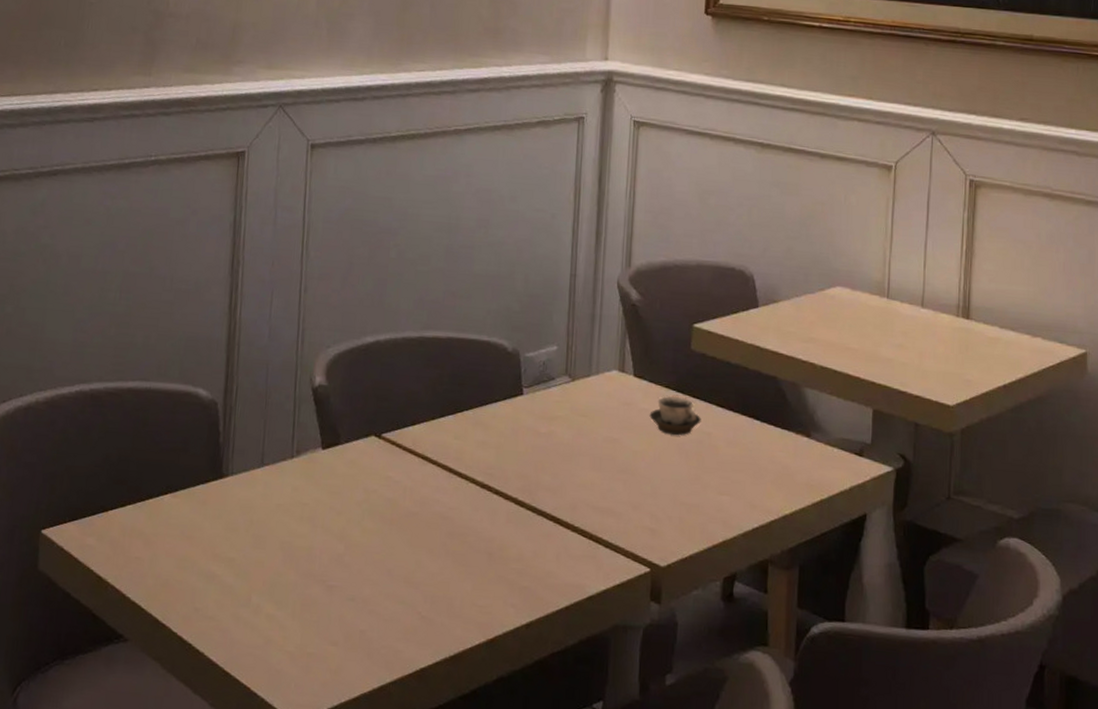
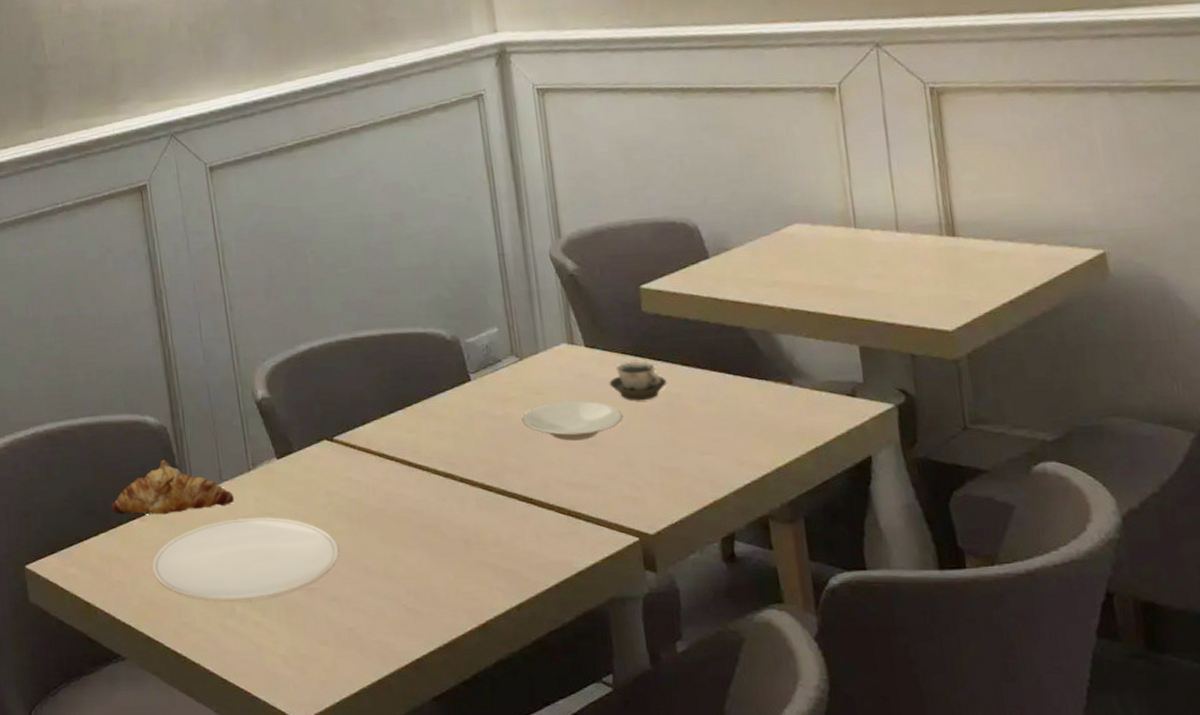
croissant: none [144,435,272,493] -> present [111,459,234,515]
plate: none [174,505,366,592] -> present [152,517,339,602]
saucer: none [563,425,656,467] -> present [521,400,623,441]

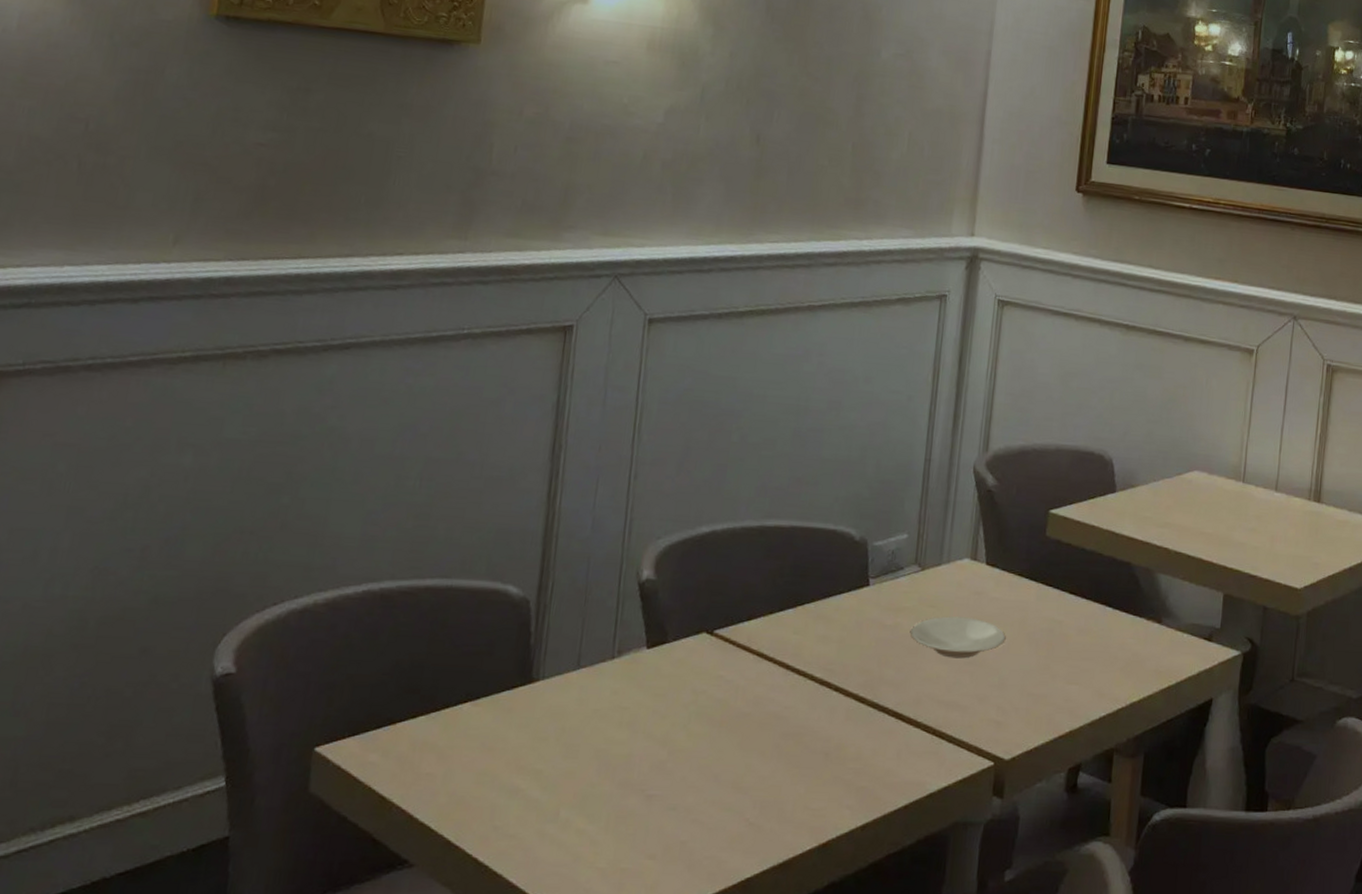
croissant: present [111,459,234,515] -> none [440,636,589,700]
plate: present [152,517,339,602] -> none [472,711,692,805]
cup: present [609,362,667,400] -> none [1000,585,1053,624]

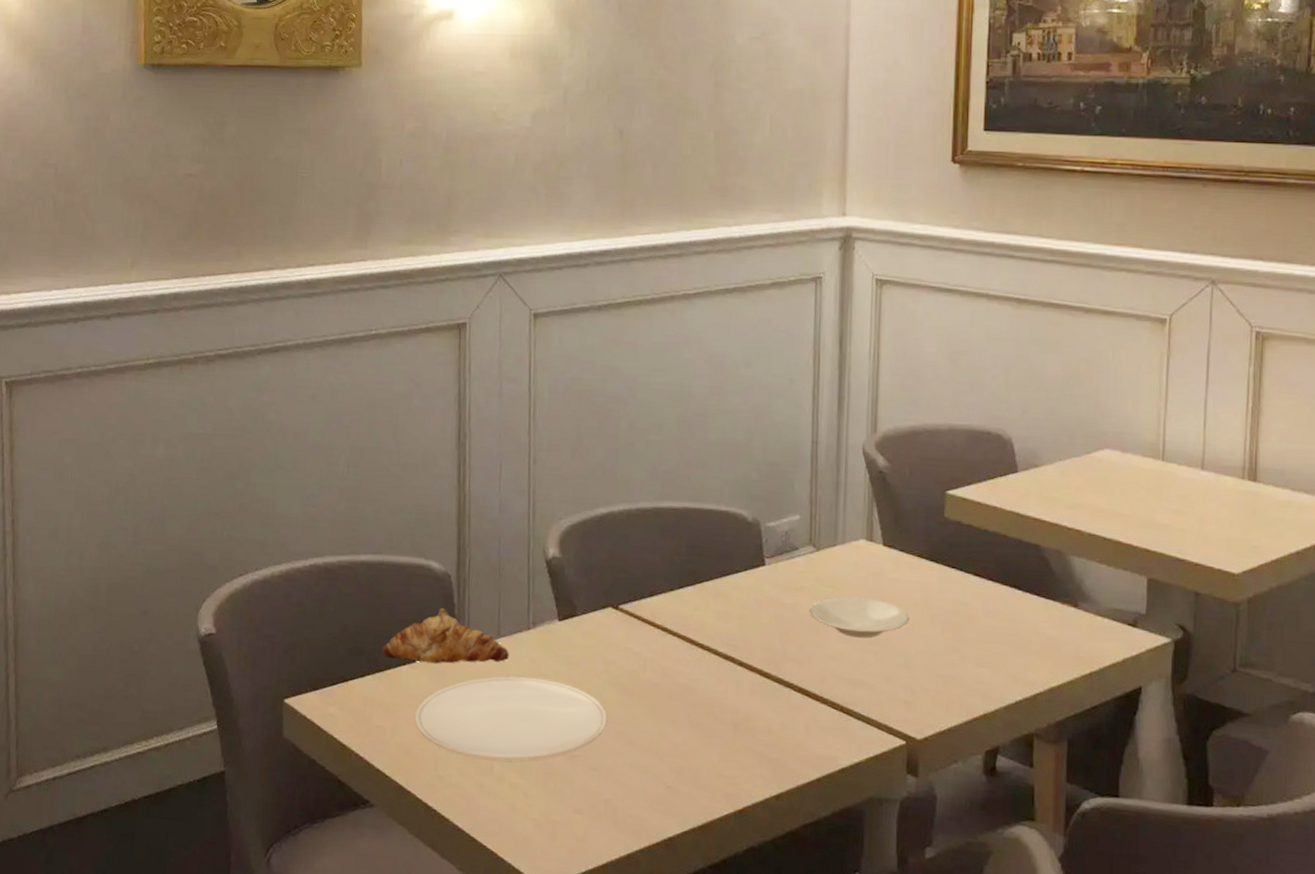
croissant: none [440,636,589,700] -> present [382,607,509,664]
plate: none [472,711,692,805] -> present [415,676,608,761]

